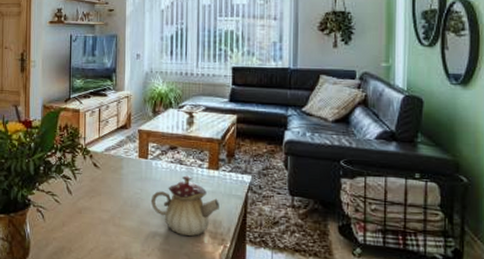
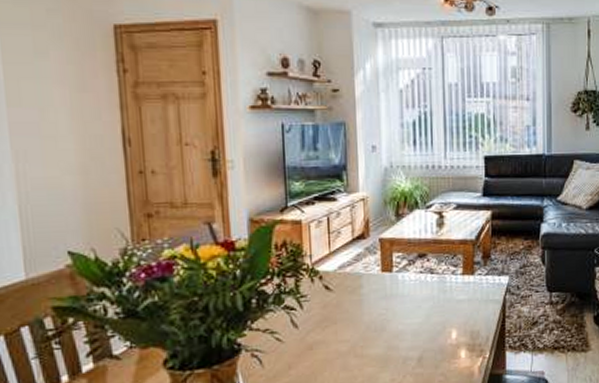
teapot: present [150,175,219,237] -> none [398,285,476,354]

